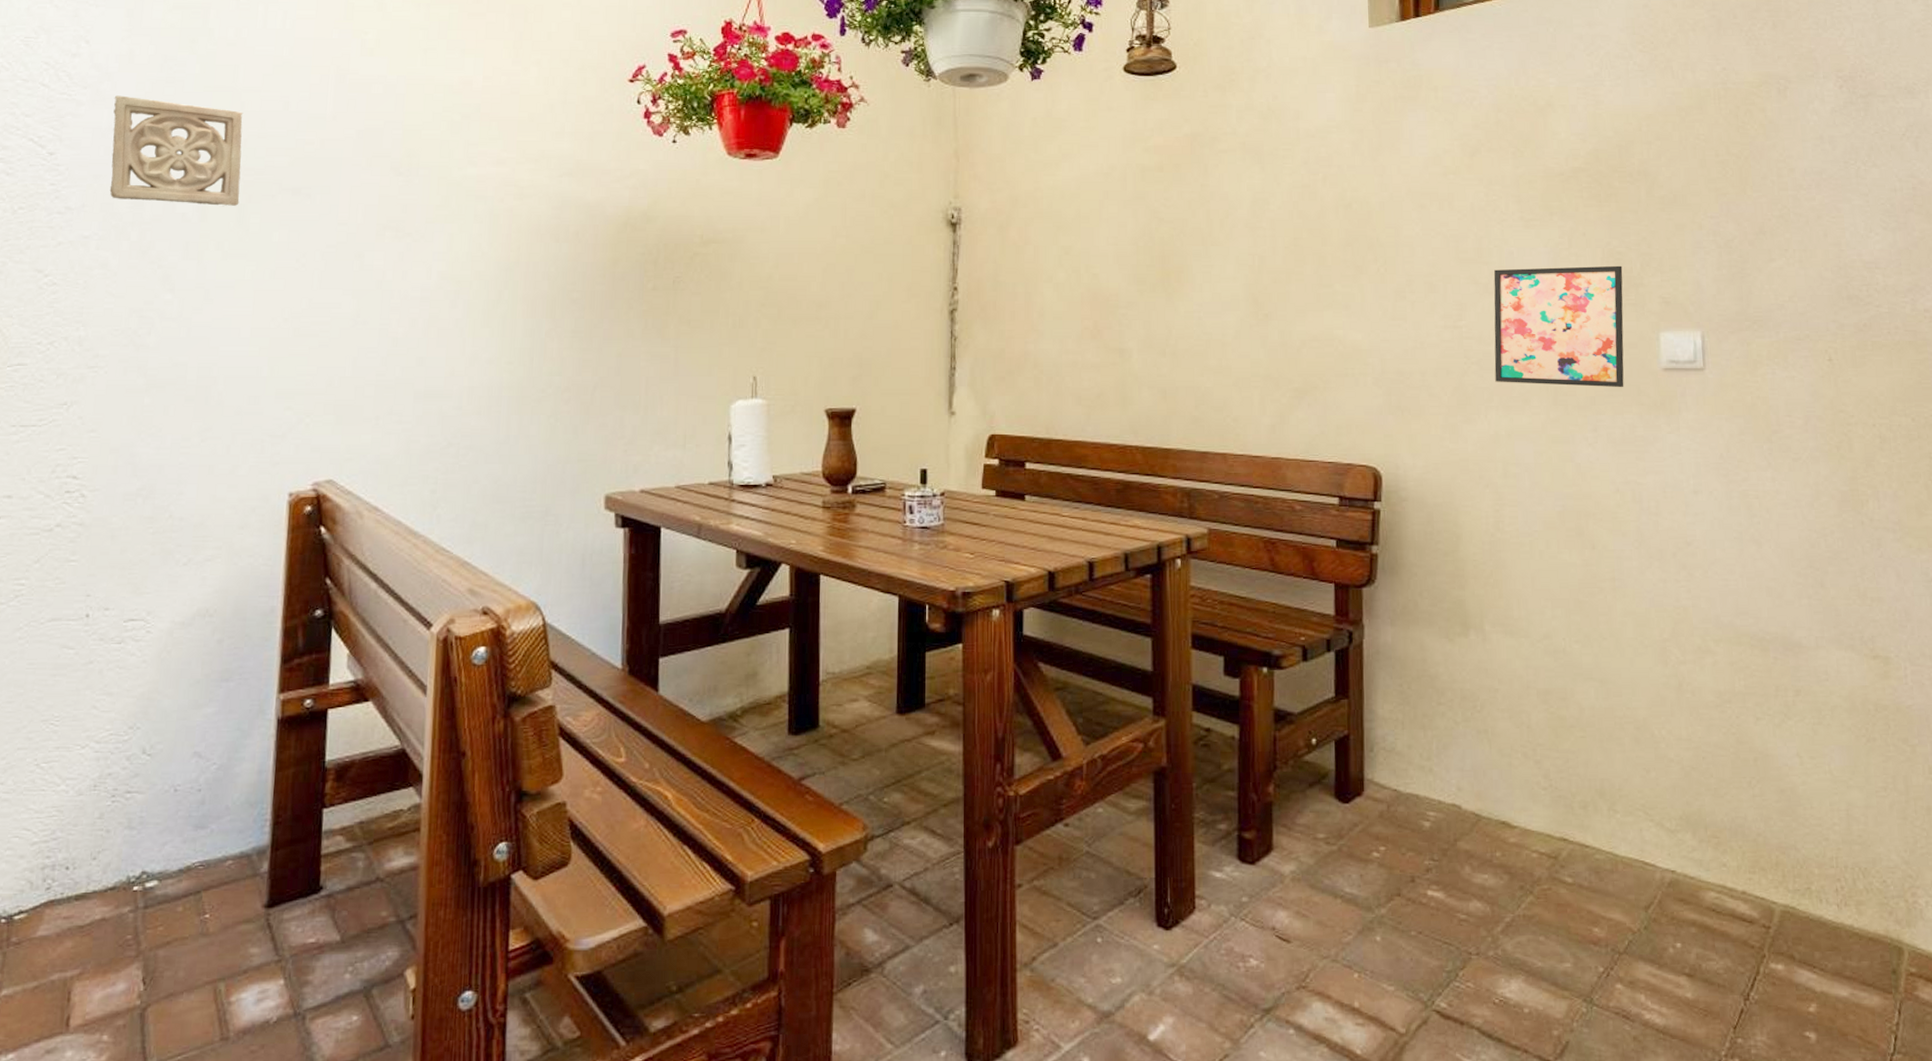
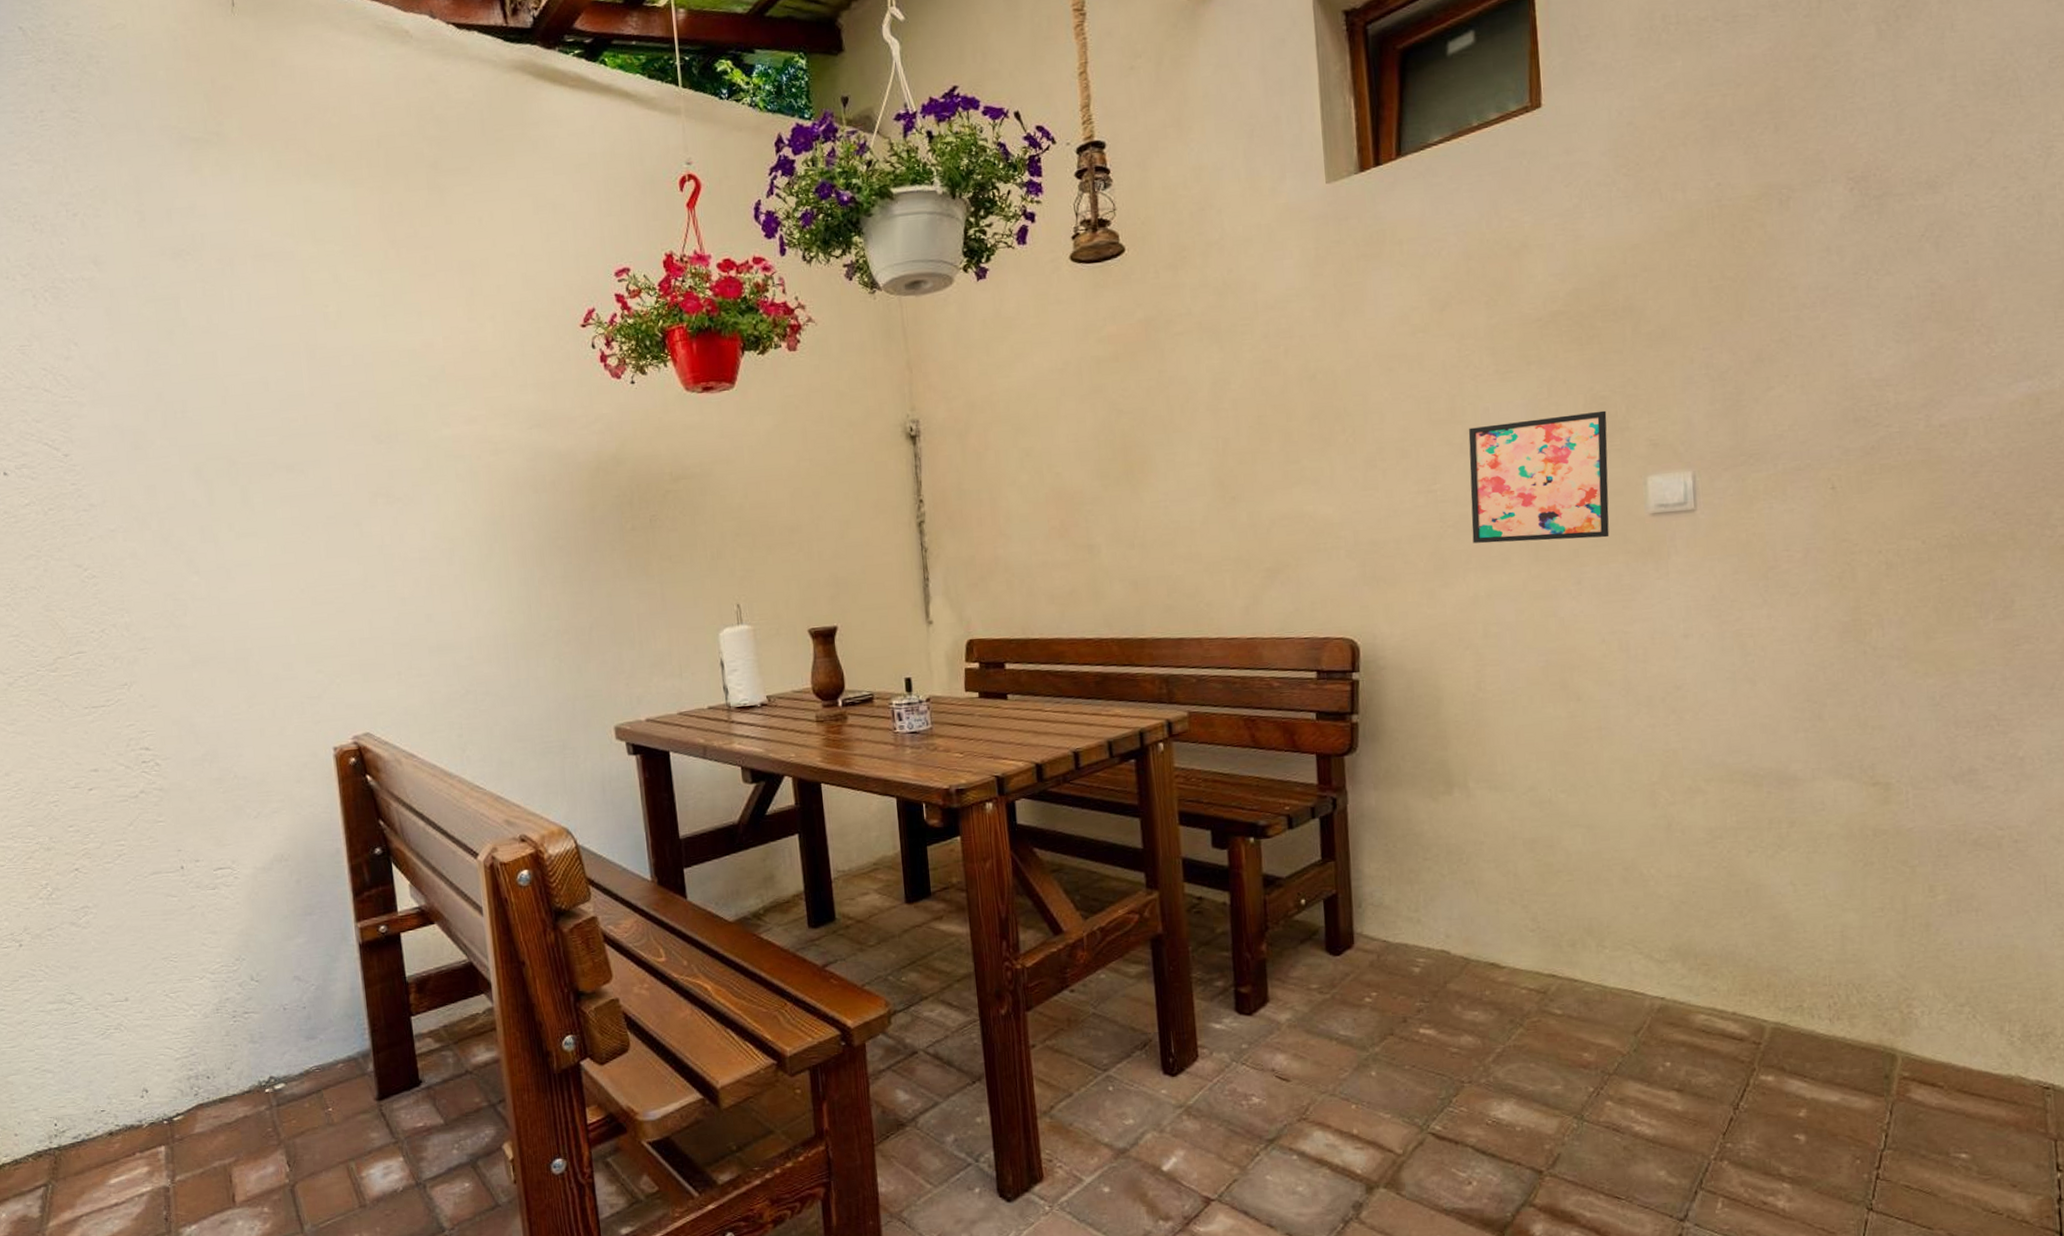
wall ornament: present [109,95,244,207] -> none [110,393,241,492]

